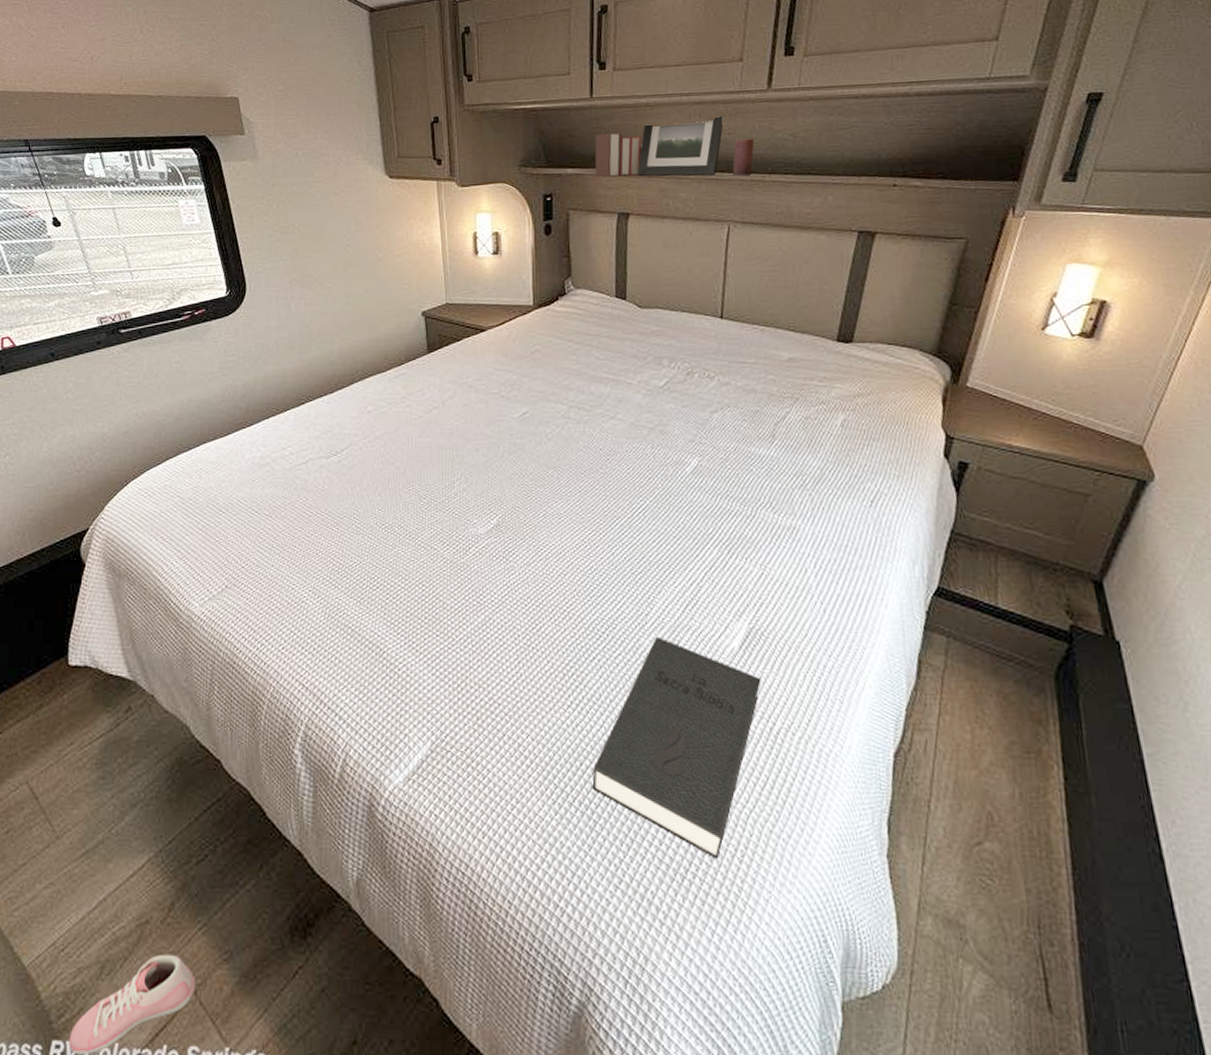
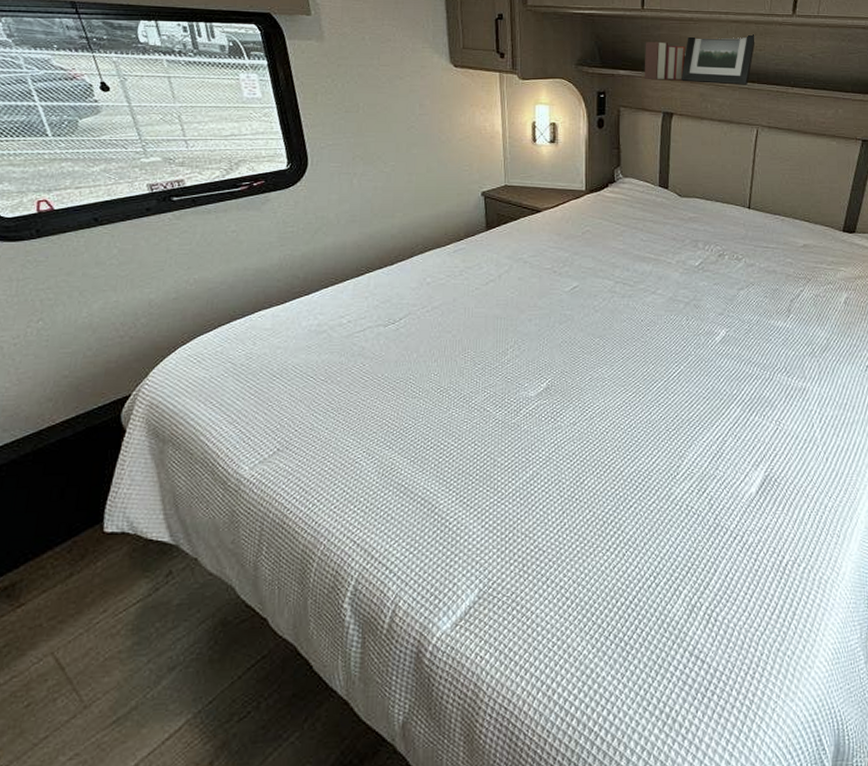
booklet: present [592,636,762,859] -> none [626,485,774,677]
candle: present [732,138,755,177] -> none [762,55,781,88]

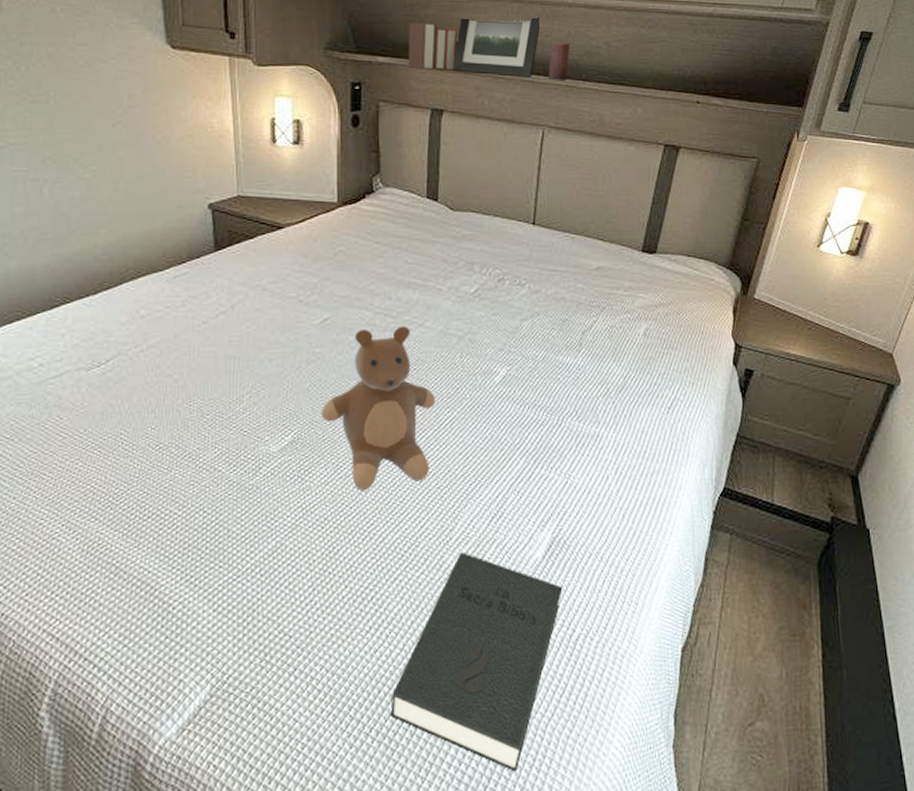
teddy bear: none [570,293,665,430] -> present [320,326,435,490]
booklet: none [626,485,774,677] -> present [390,551,563,772]
candle: none [762,55,781,88] -> present [548,42,571,82]

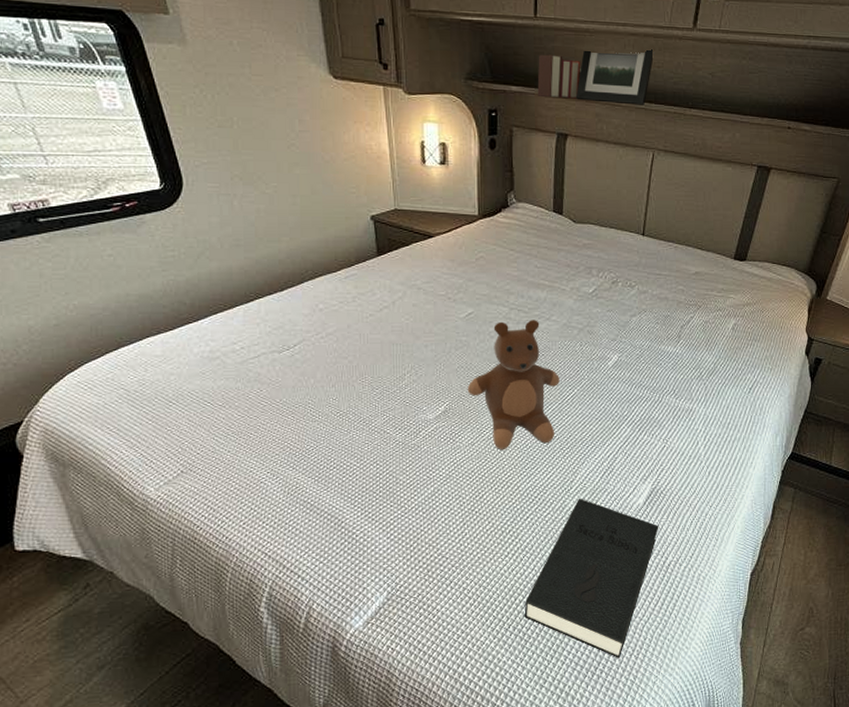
candle: present [548,42,571,82] -> none [659,72,679,109]

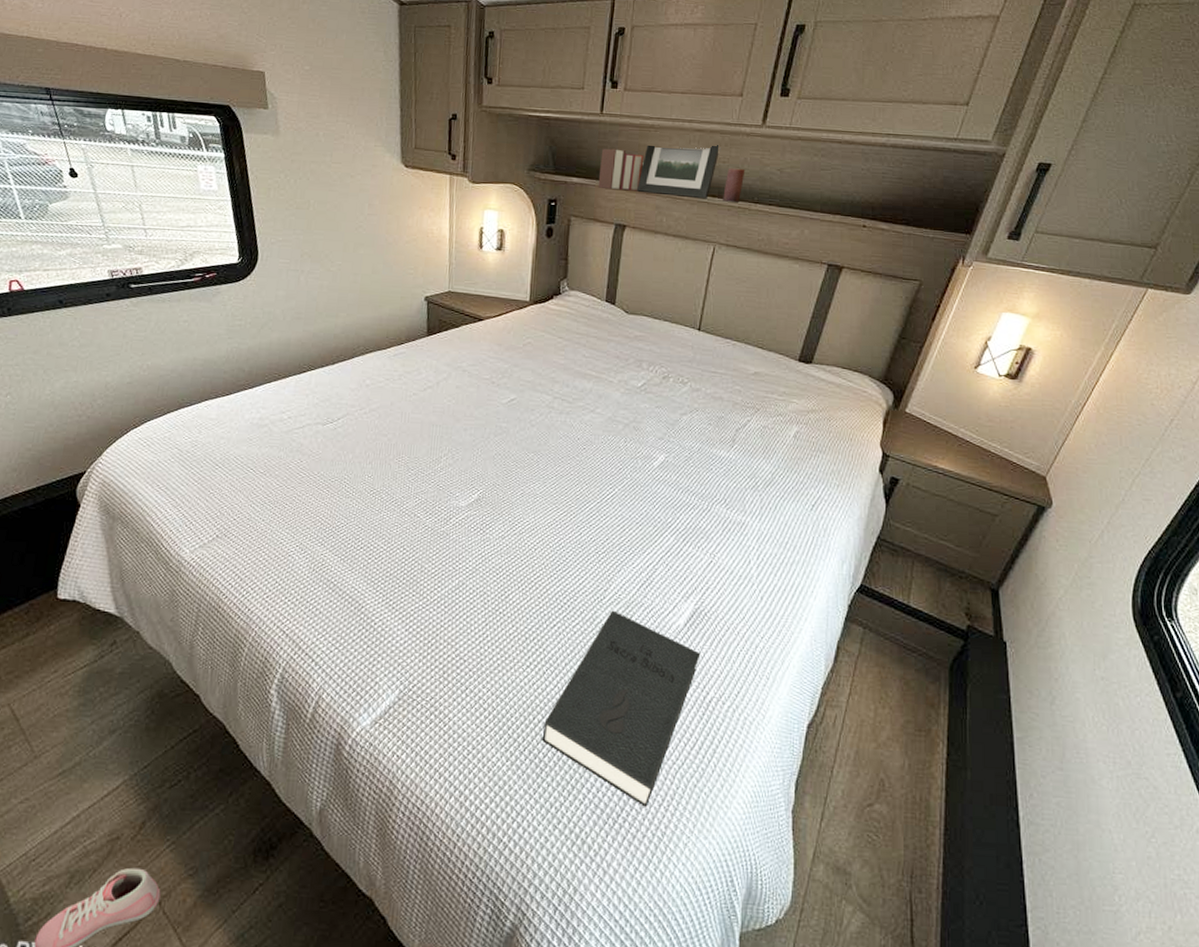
teddy bear: present [467,320,560,449] -> none [502,410,600,547]
candle: none [659,72,679,109] -> present [723,168,745,204]

